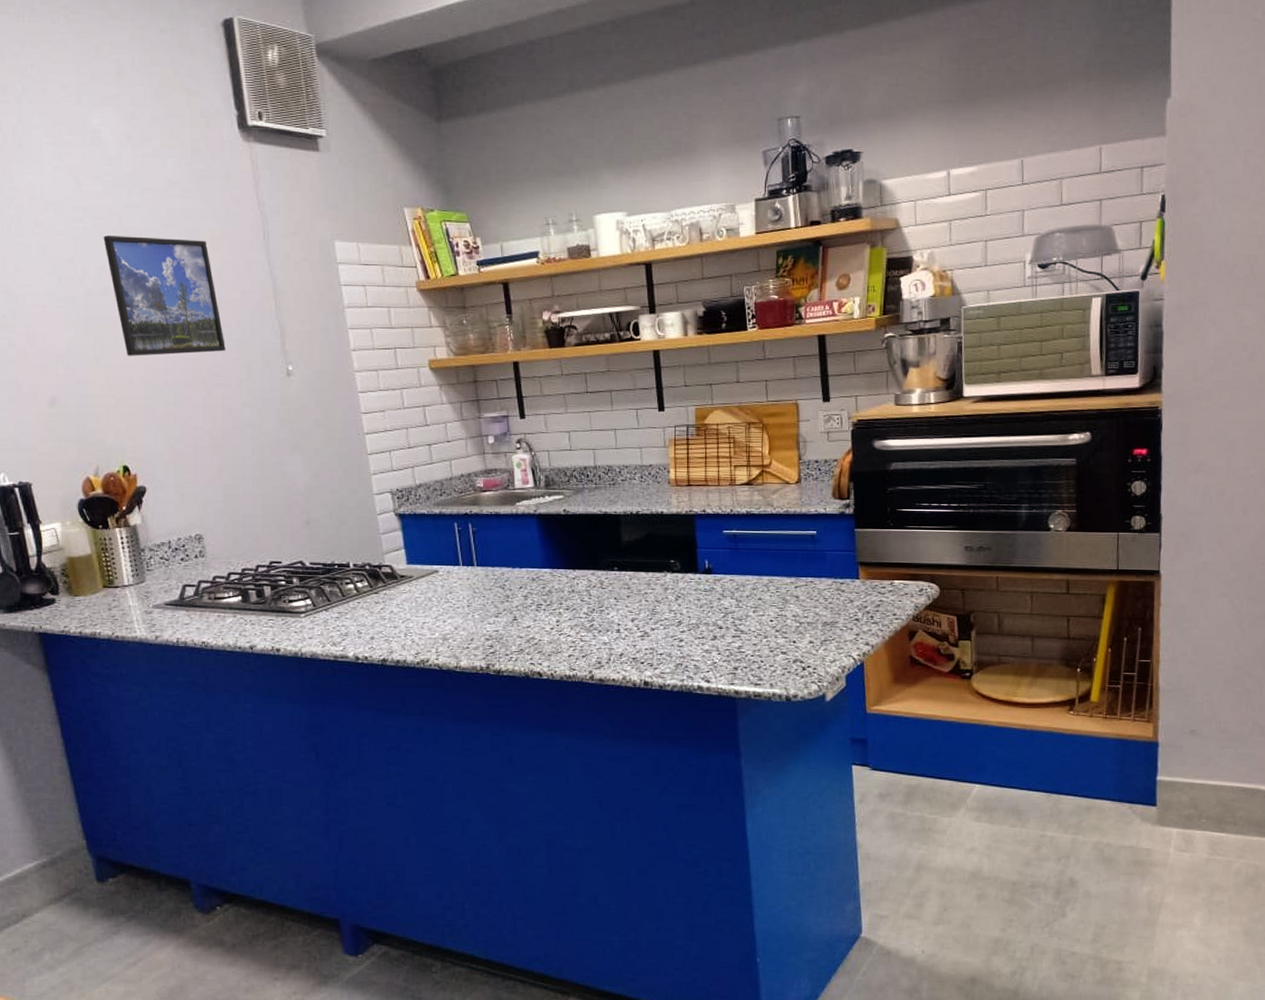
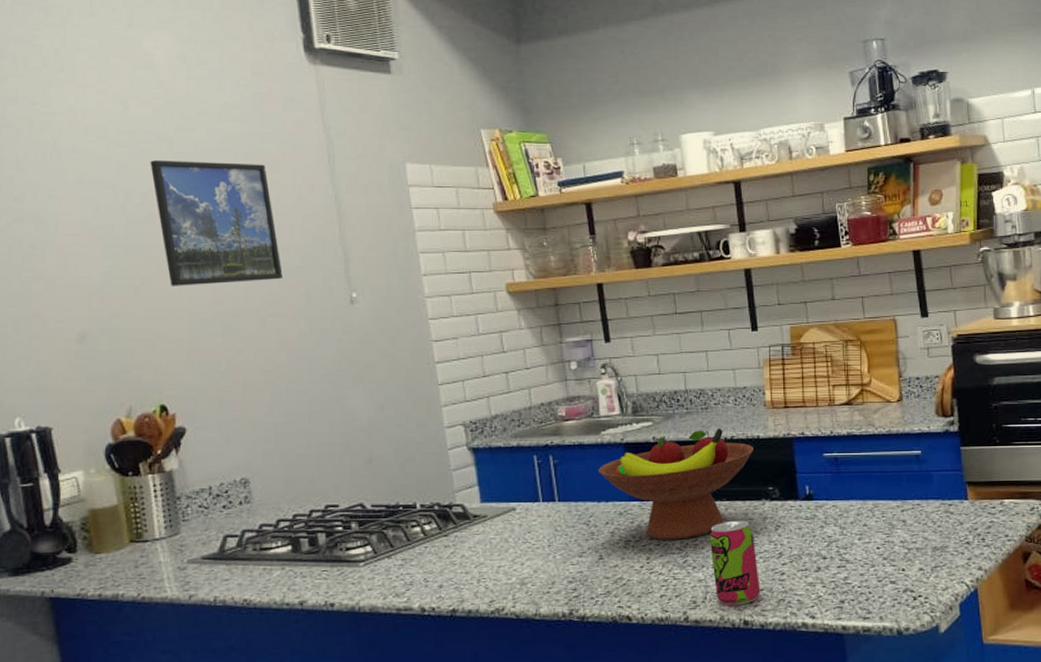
fruit bowl: none [512,502,657,605] -> present [597,427,753,540]
beverage can: none [614,590,660,667] -> present [709,520,761,606]

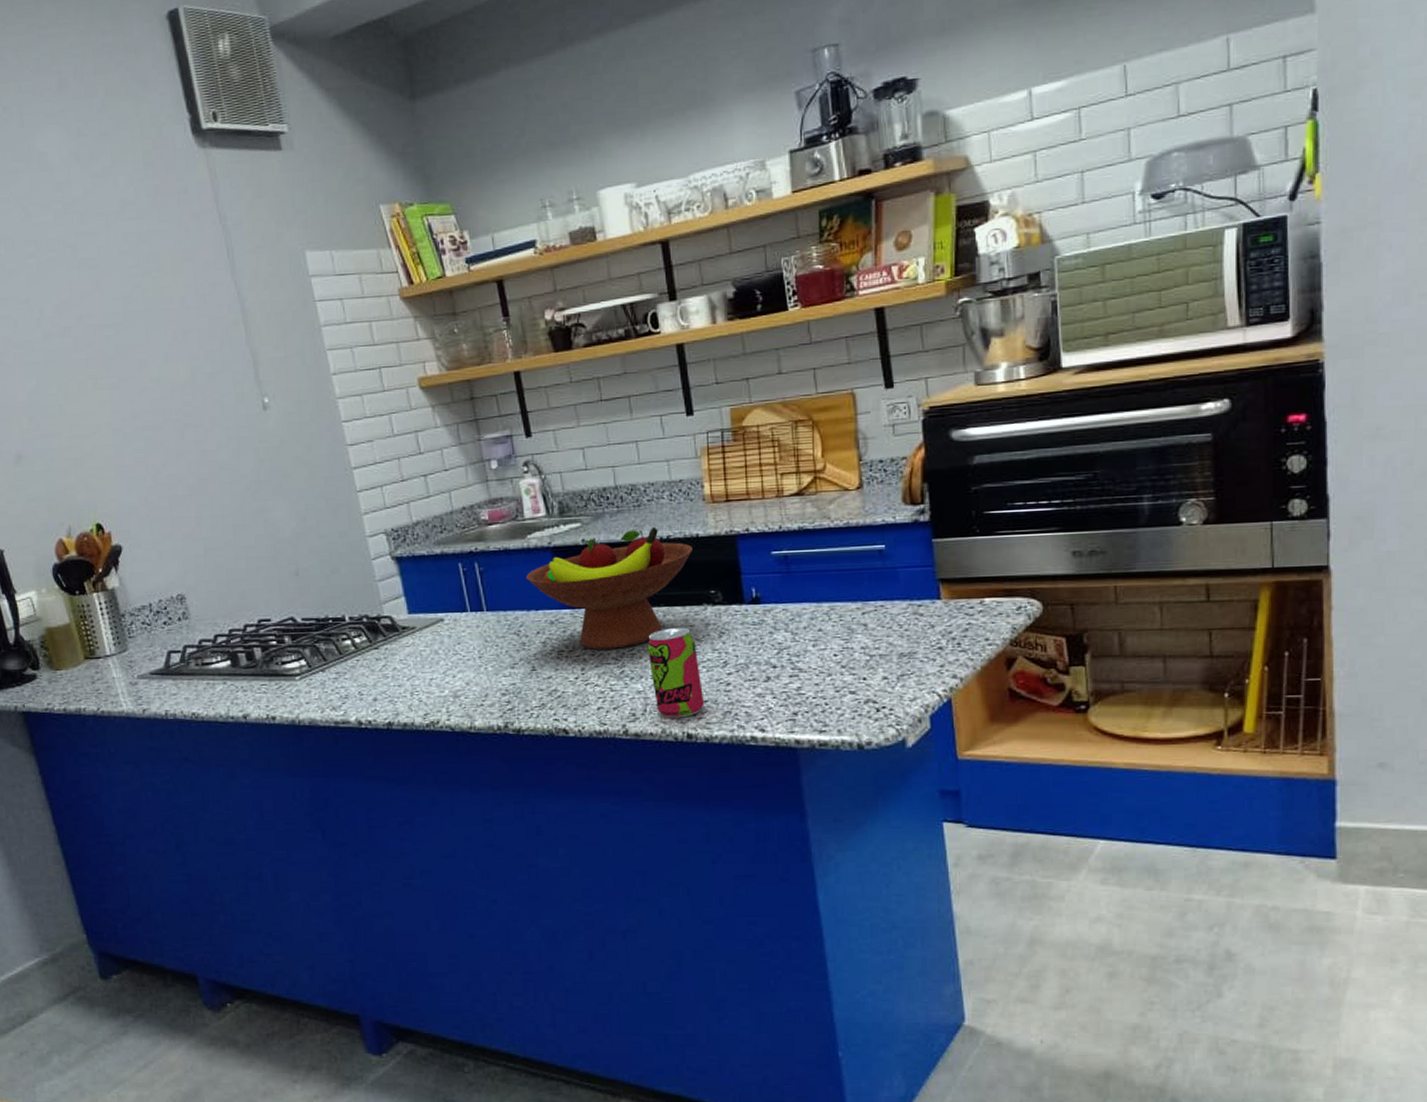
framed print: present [150,160,283,286] -> none [58,265,195,402]

